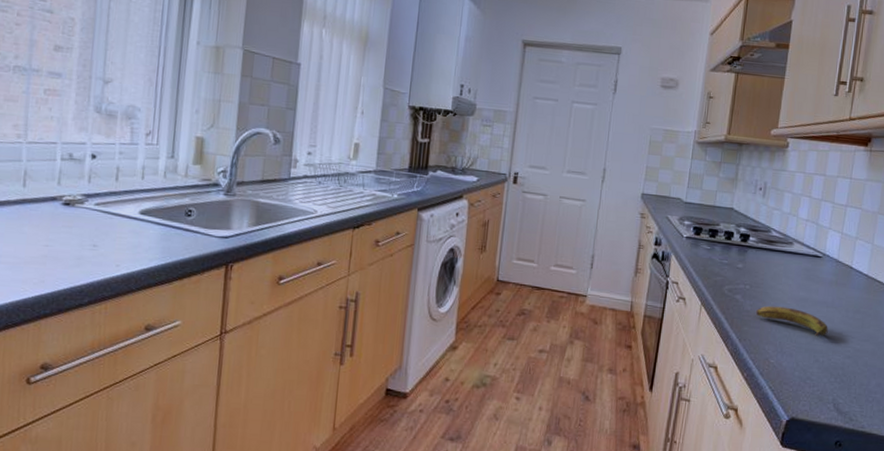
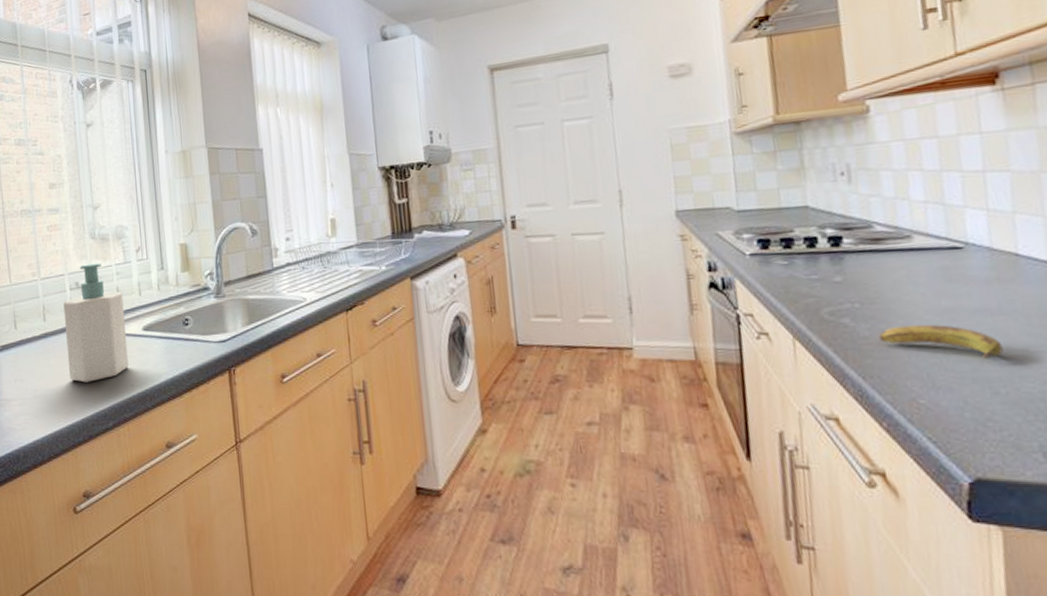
soap bottle: none [45,136,123,256] -> present [63,263,129,383]

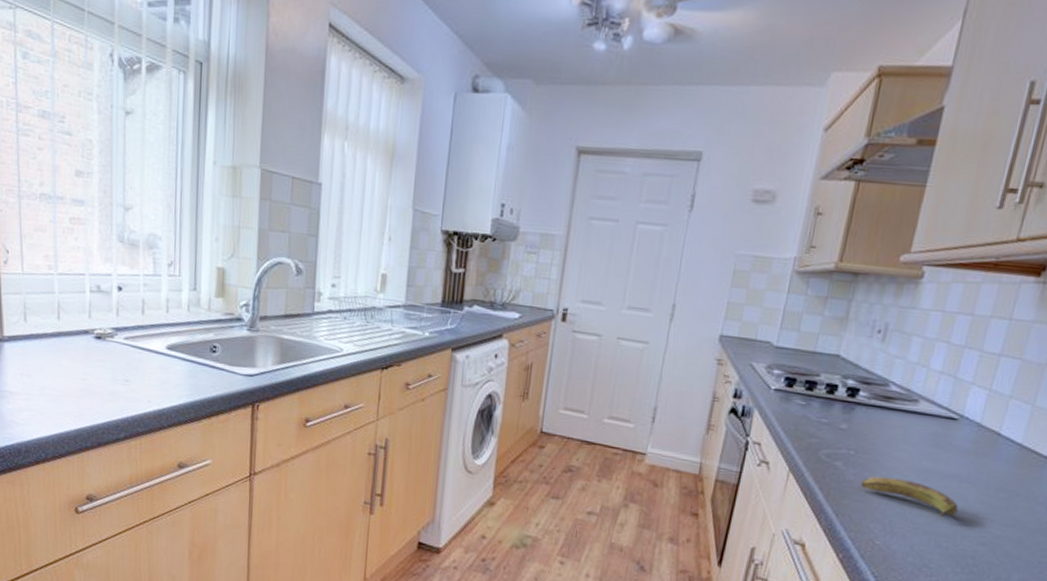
soap bottle: present [63,263,129,383] -> none [81,267,148,391]

